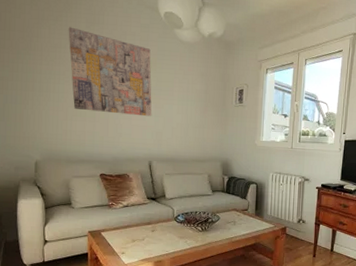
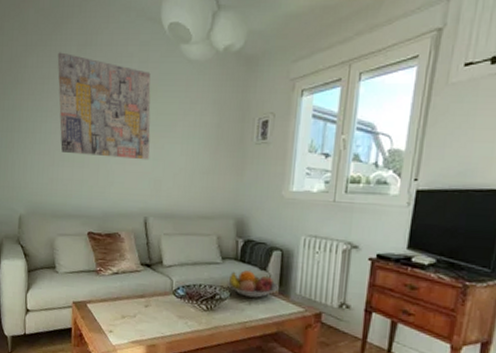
fruit bowl: none [216,199,255,219] -> present [226,270,279,298]

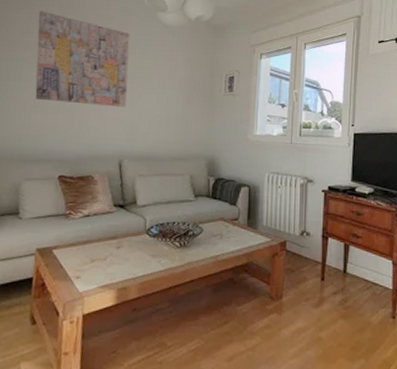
fruit bowl: present [226,270,279,298] -> none [199,206,248,232]

